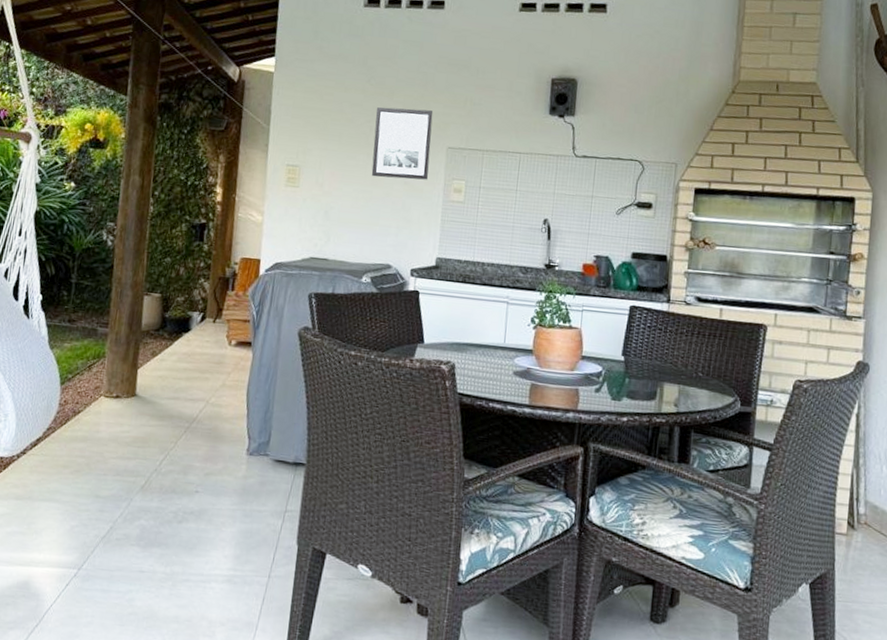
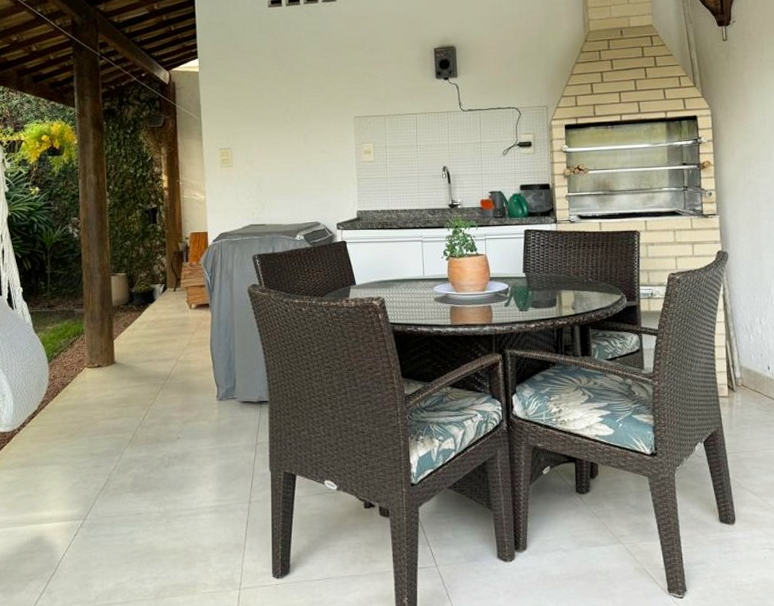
wall art: present [371,107,433,180] -> none [290,88,341,150]

